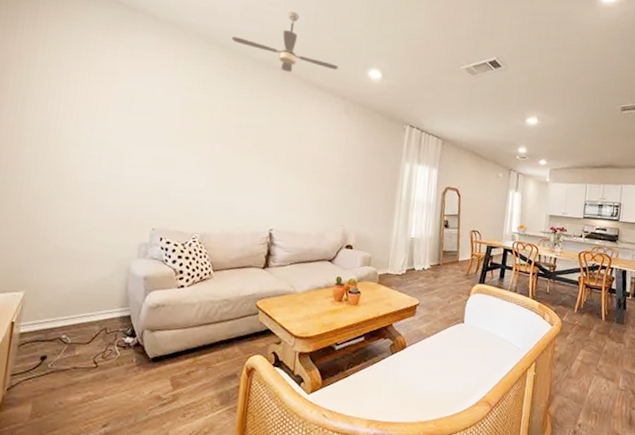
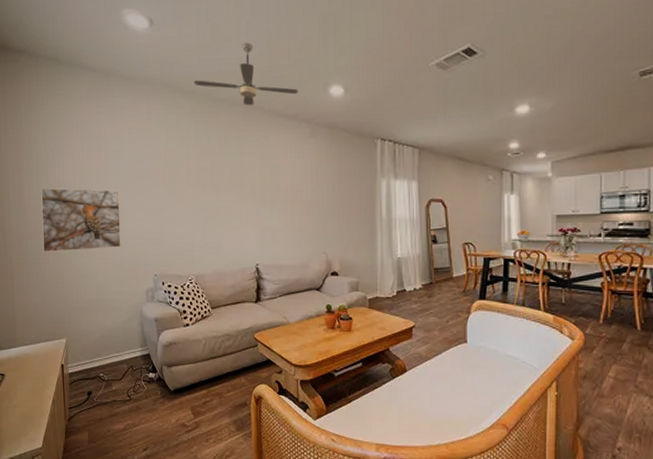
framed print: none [12,117,126,195] -> present [41,188,121,252]

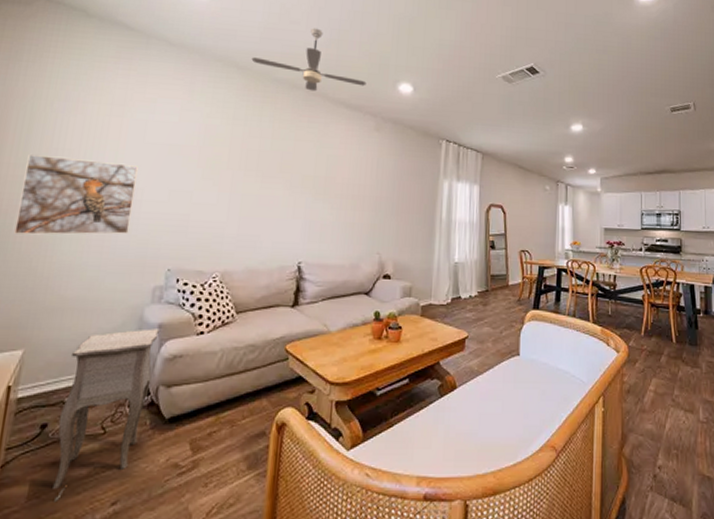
side table: none [98,322,157,445] -> present [53,328,161,501]

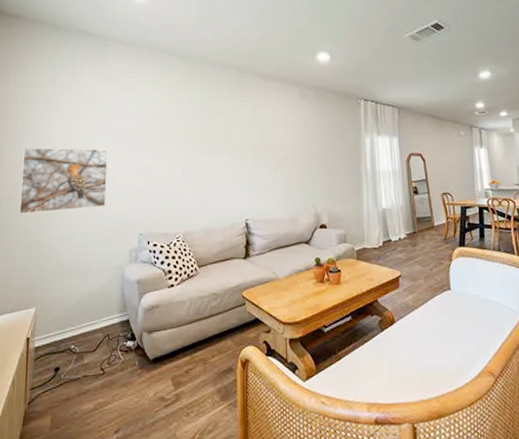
side table: present [53,328,161,501] -> none [67,284,139,430]
ceiling fan: present [251,28,367,92] -> none [189,14,289,70]

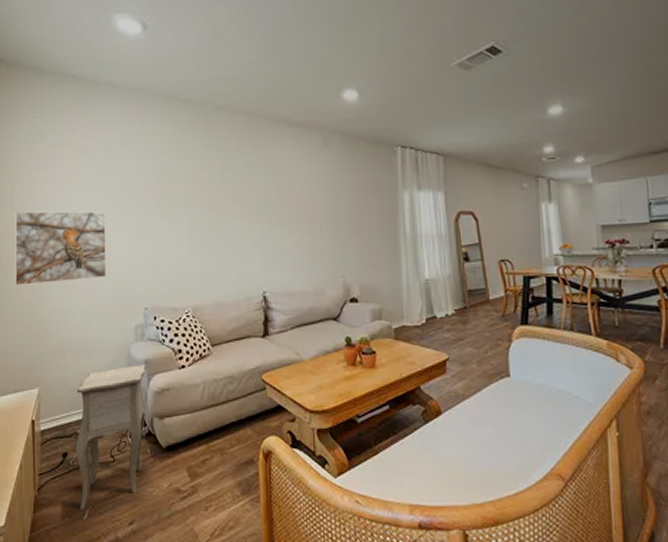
side table: none [67,284,139,430] -> present [75,365,147,520]

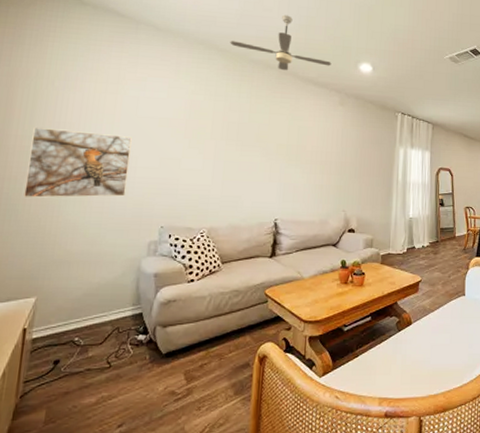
side table: present [75,365,147,520] -> none [66,278,156,425]
ceiling fan: none [191,45,308,114] -> present [230,14,332,71]

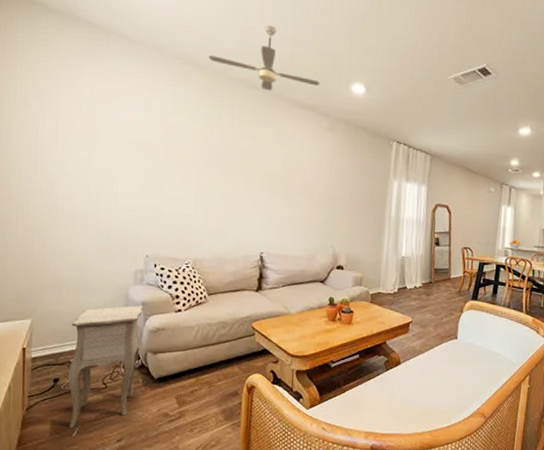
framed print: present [22,128,132,198] -> none [8,149,111,224]
side table: none [66,278,156,425] -> present [67,305,144,437]

